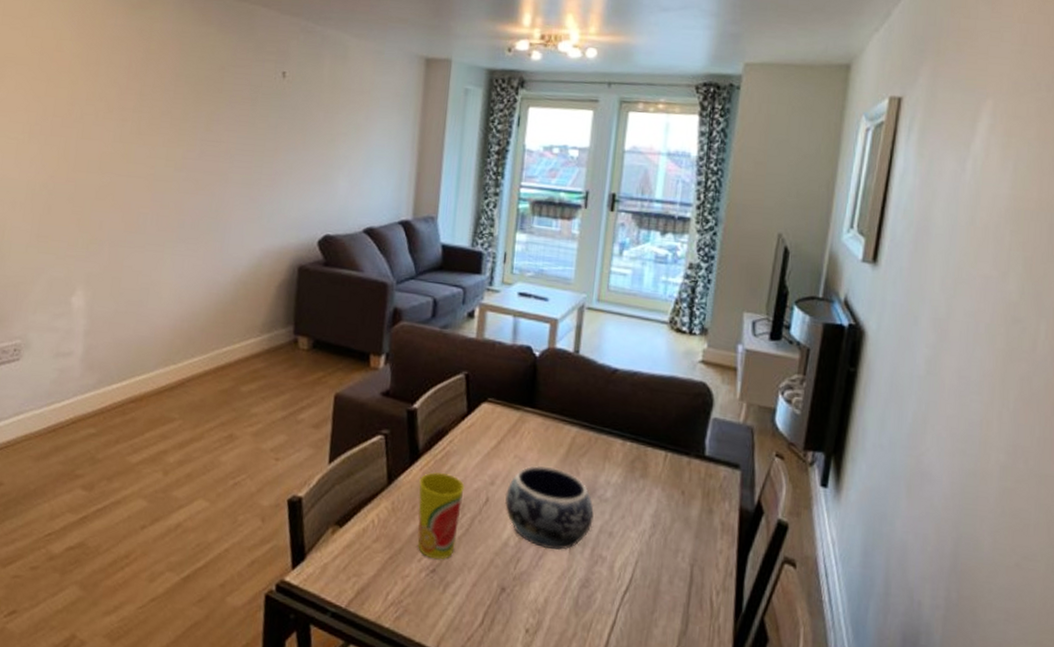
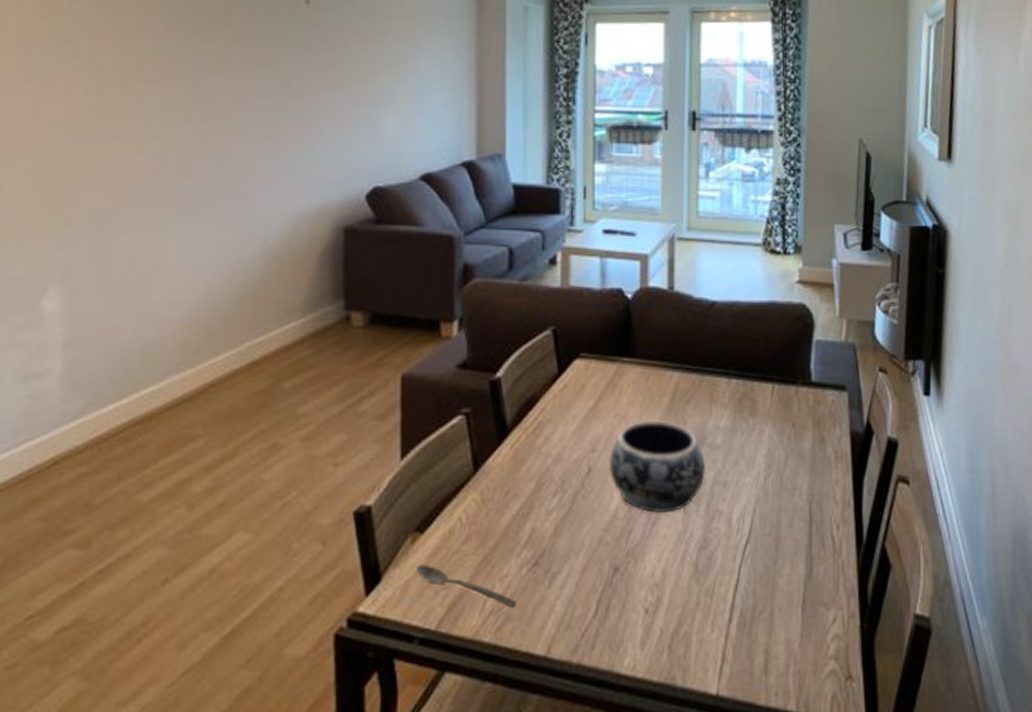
spoon: none [333,552,414,604] -> present [416,564,517,608]
cup: present [417,471,465,560] -> none [510,447,563,550]

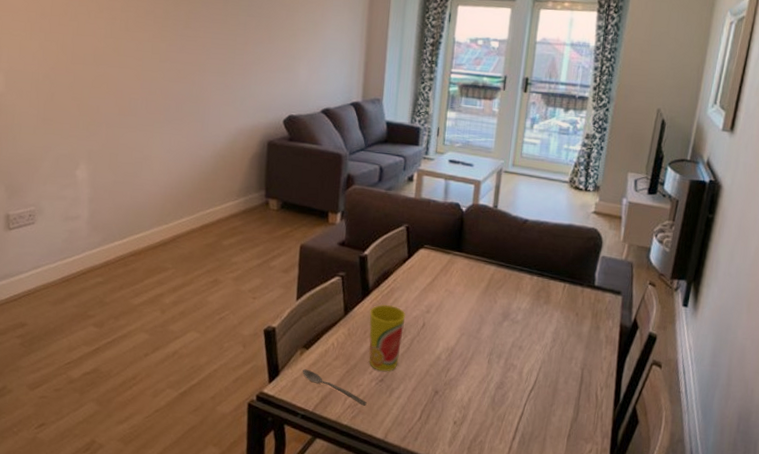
cup: none [510,447,563,550] -> present [368,304,406,372]
decorative bowl: present [608,420,705,514] -> none [438,296,508,361]

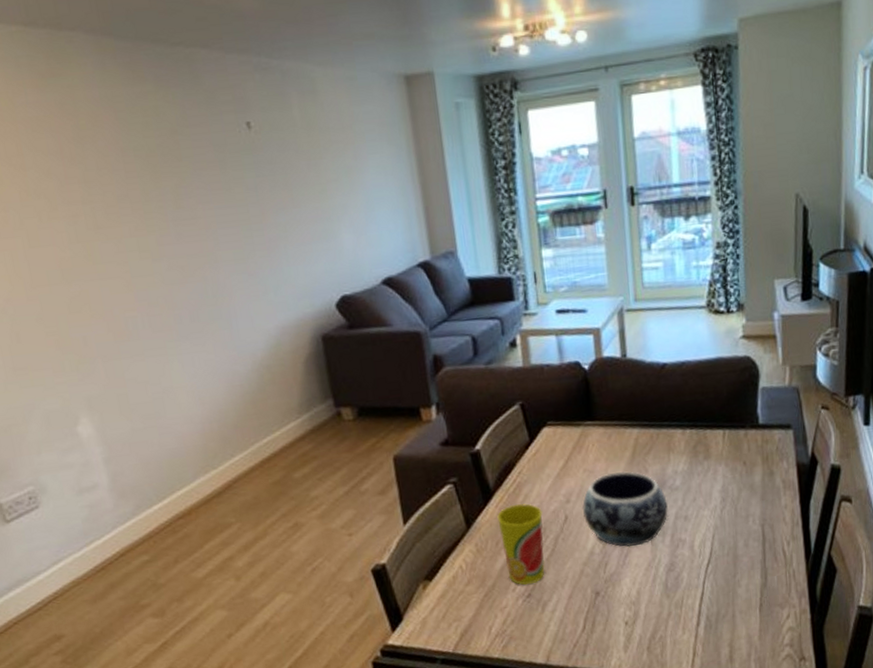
spoon: present [302,369,367,406] -> none [430,604,517,631]
decorative bowl: none [438,296,508,361] -> present [582,471,668,547]

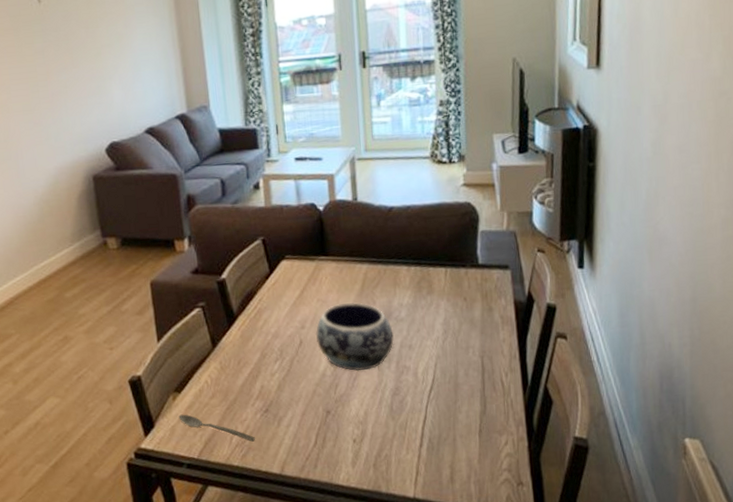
spoon: none [430,604,517,631] -> present [178,414,255,442]
cup: present [497,503,545,585] -> none [239,328,281,401]

